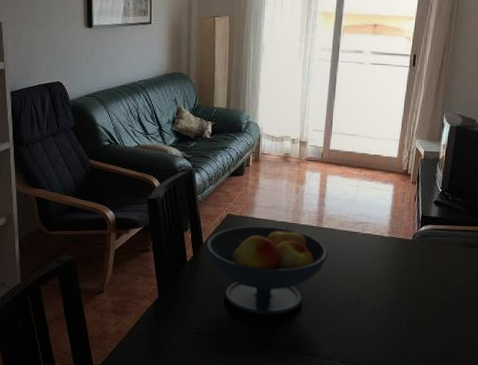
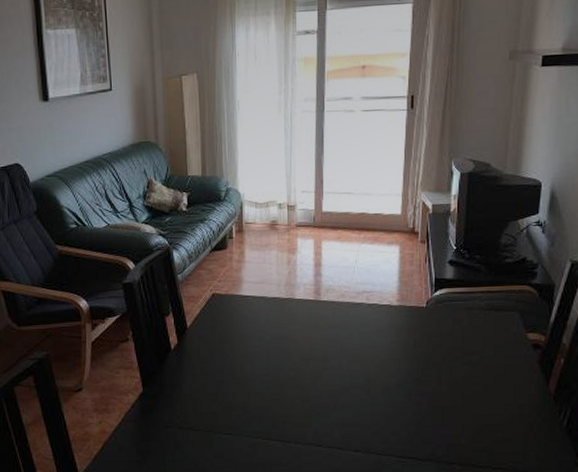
fruit bowl: present [205,226,329,315] -> none [190,302,331,404]

